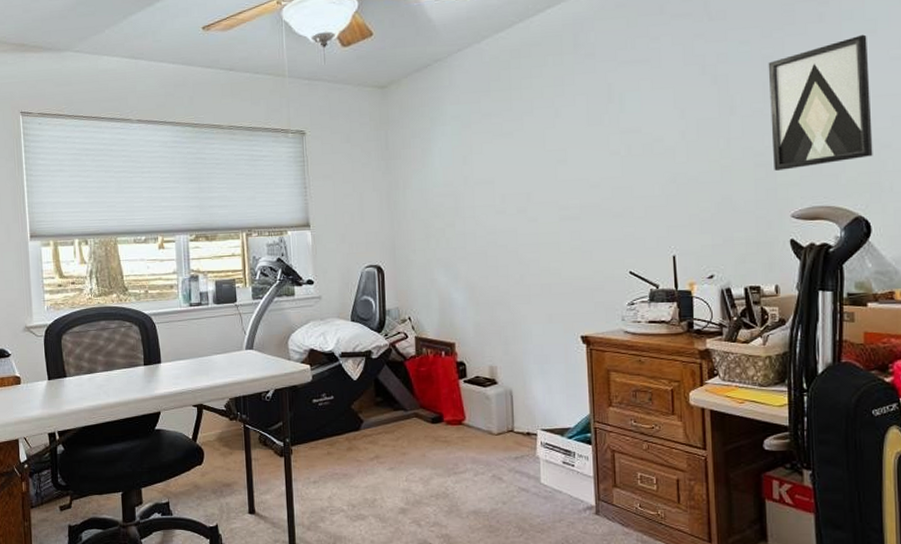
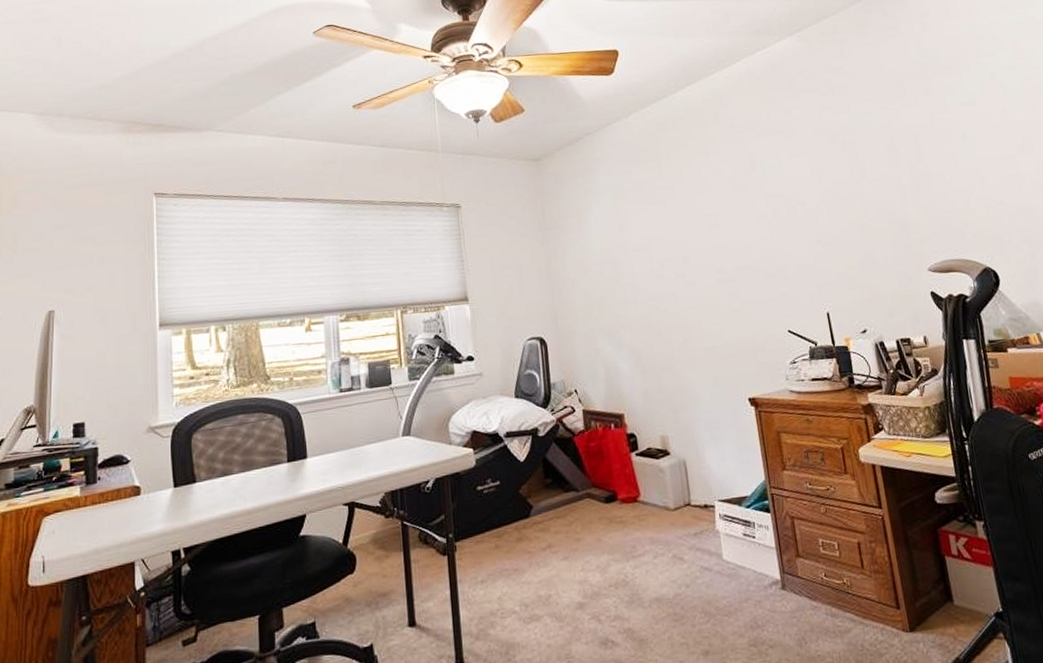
wall art: present [768,34,873,171] -> none [888,105,990,228]

